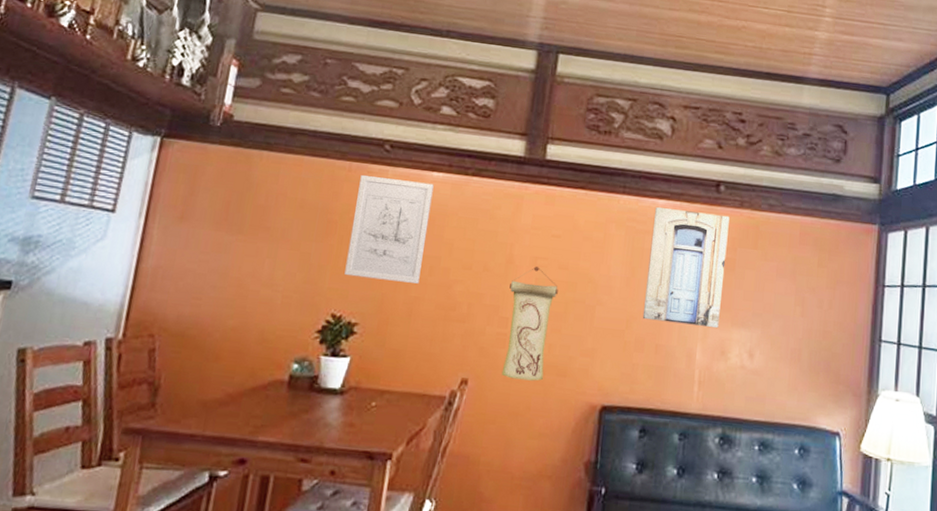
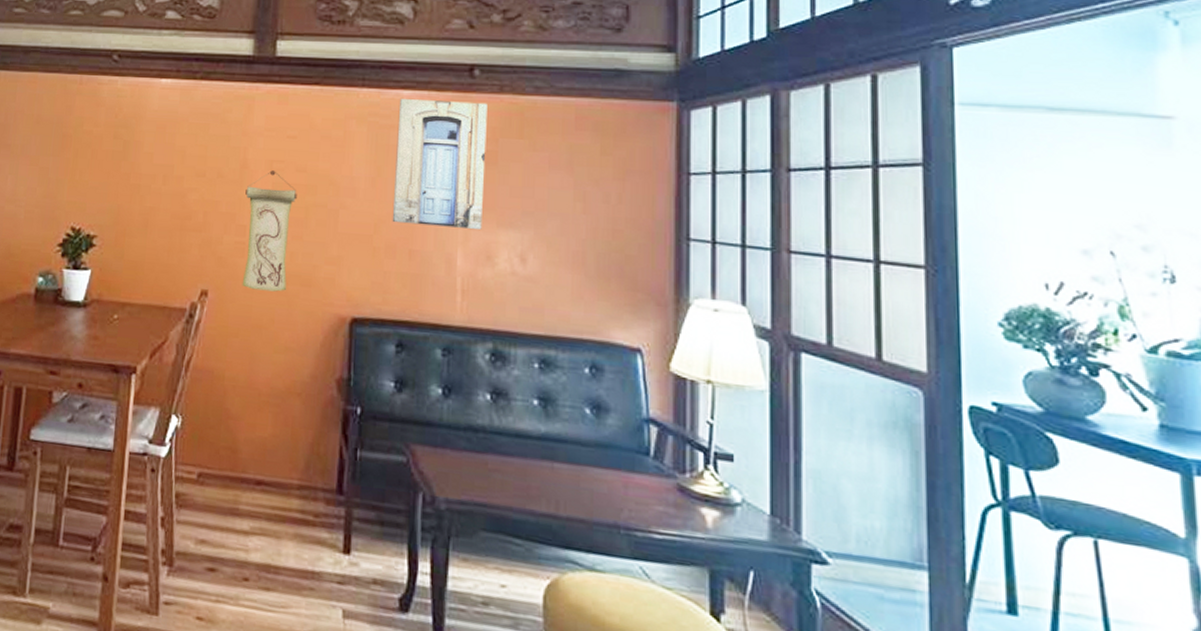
wall art: present [344,174,434,284] -> none [81,86,163,193]

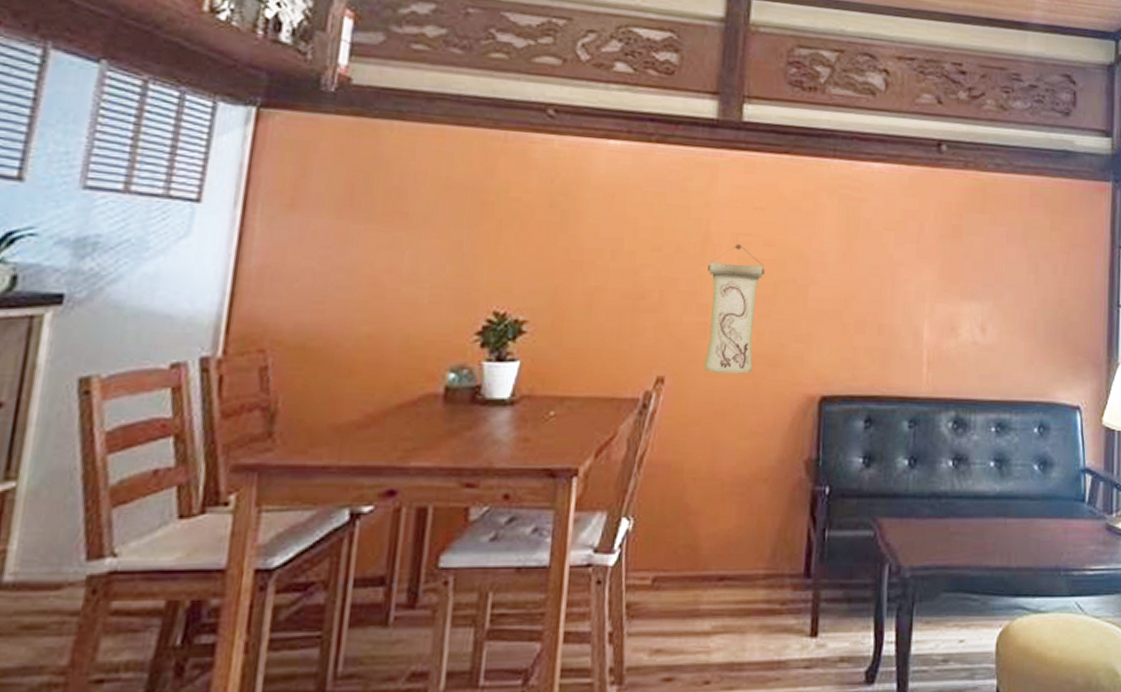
wall art: present [392,99,488,229] -> none [862,171,953,302]

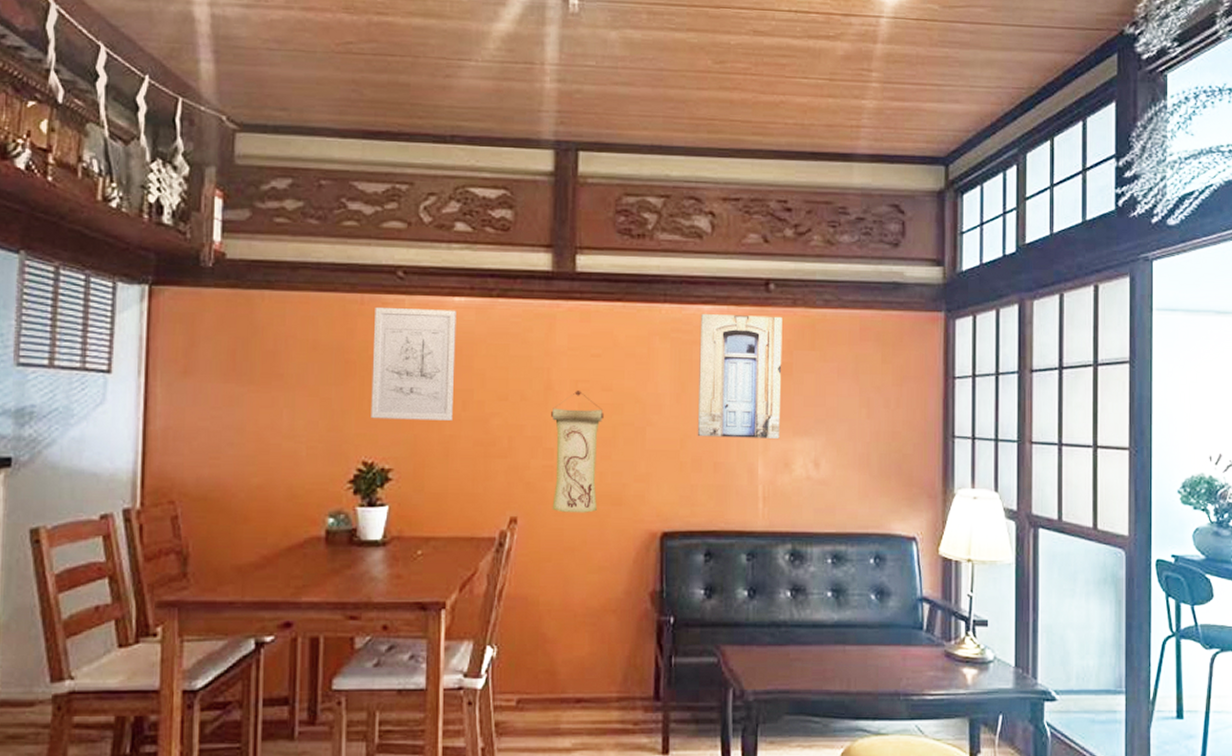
wall art: none [507,145,611,271] -> present [371,306,456,421]
wall art: none [862,171,953,302] -> present [697,314,782,438]

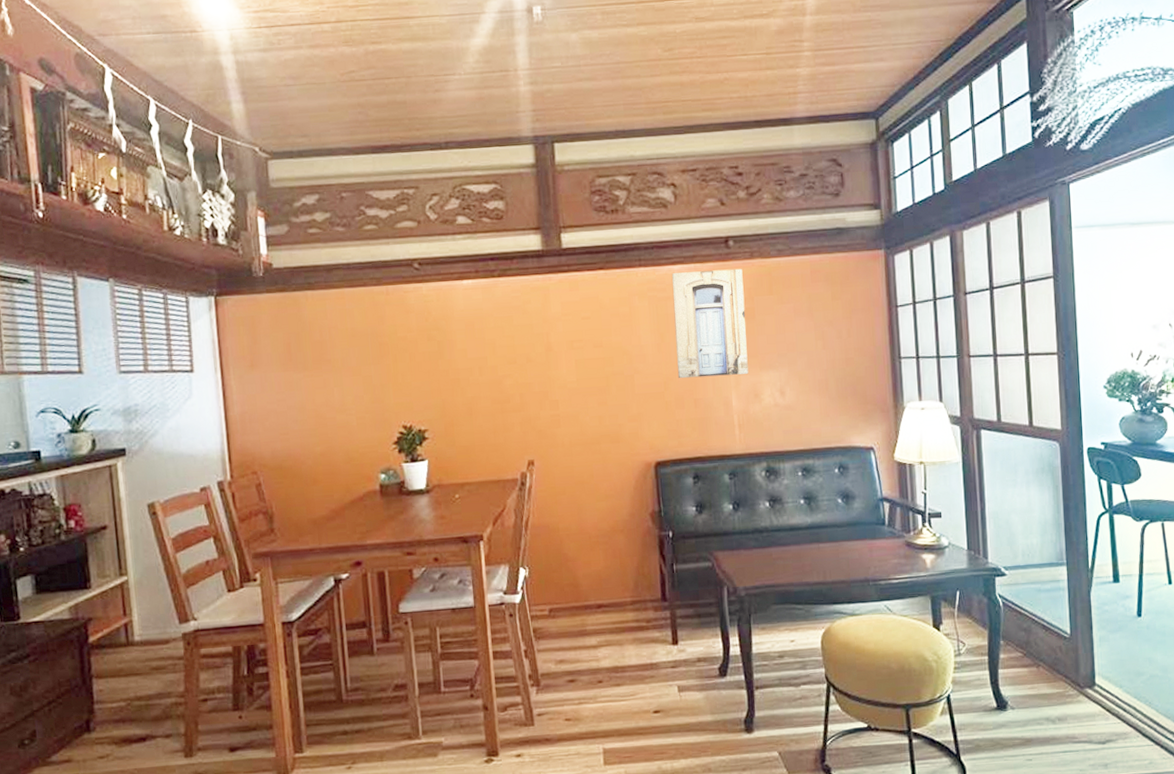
wall art: present [371,306,456,421] -> none [398,291,472,390]
wall scroll: present [551,391,604,513] -> none [553,349,599,453]

